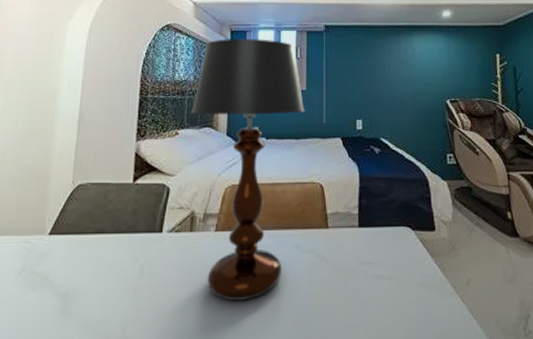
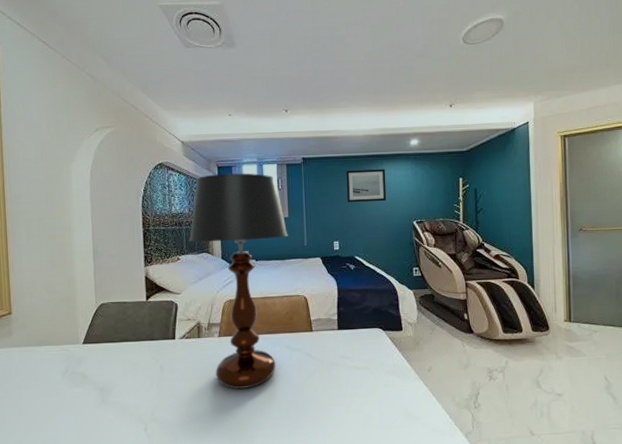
wall art: none [372,41,417,76] -> present [346,169,387,202]

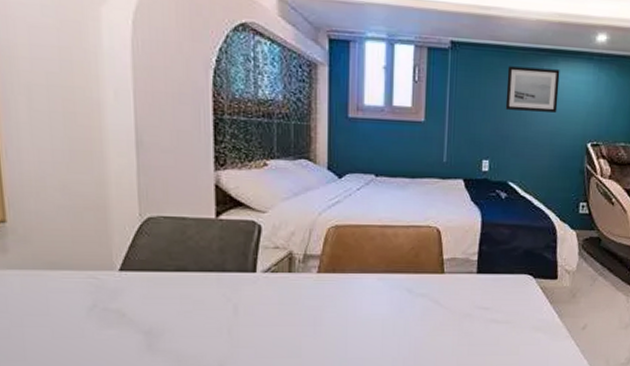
table lamp: present [189,173,288,389] -> none [281,49,423,340]

